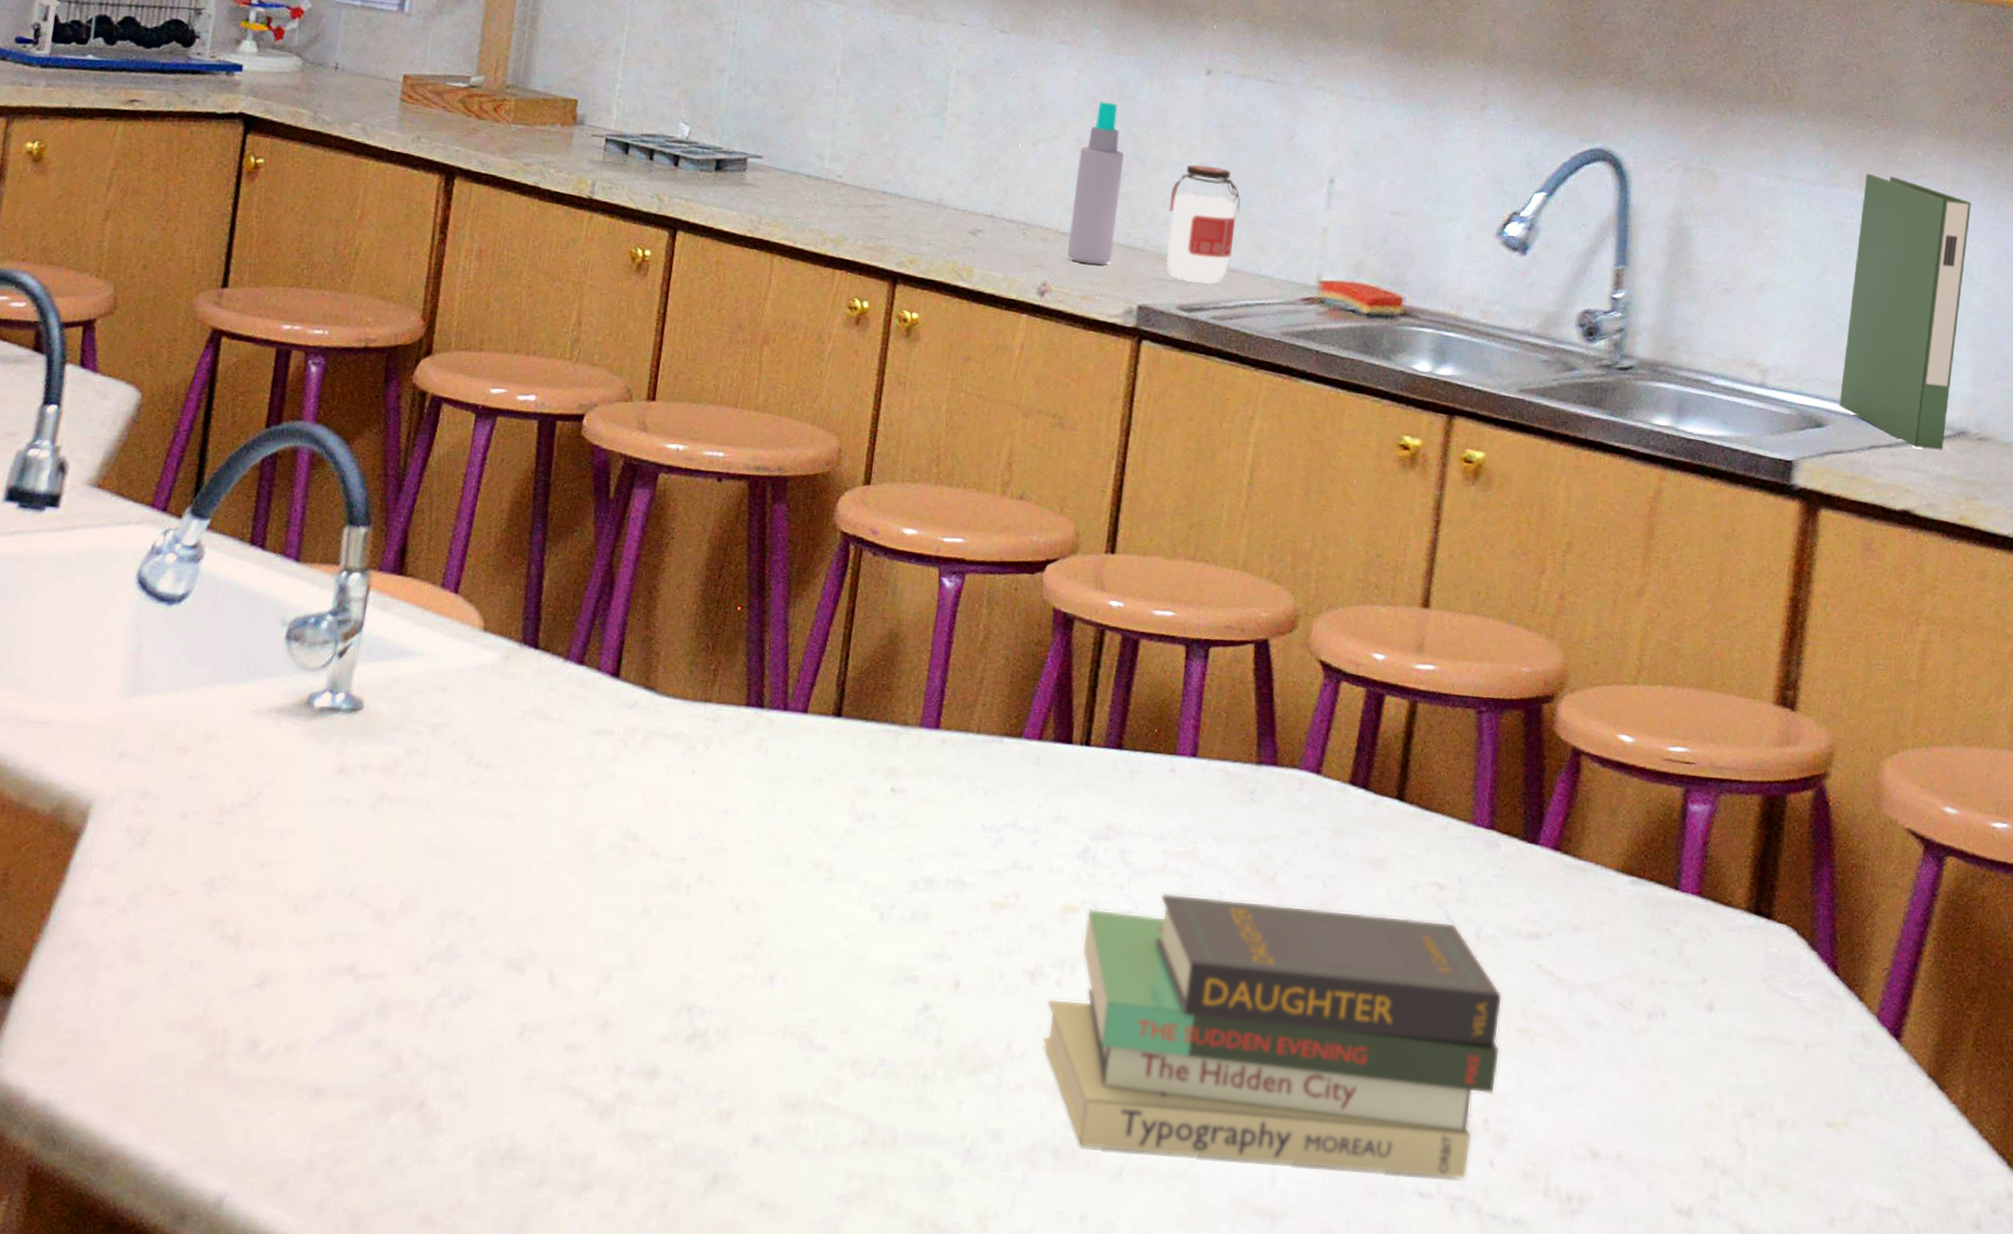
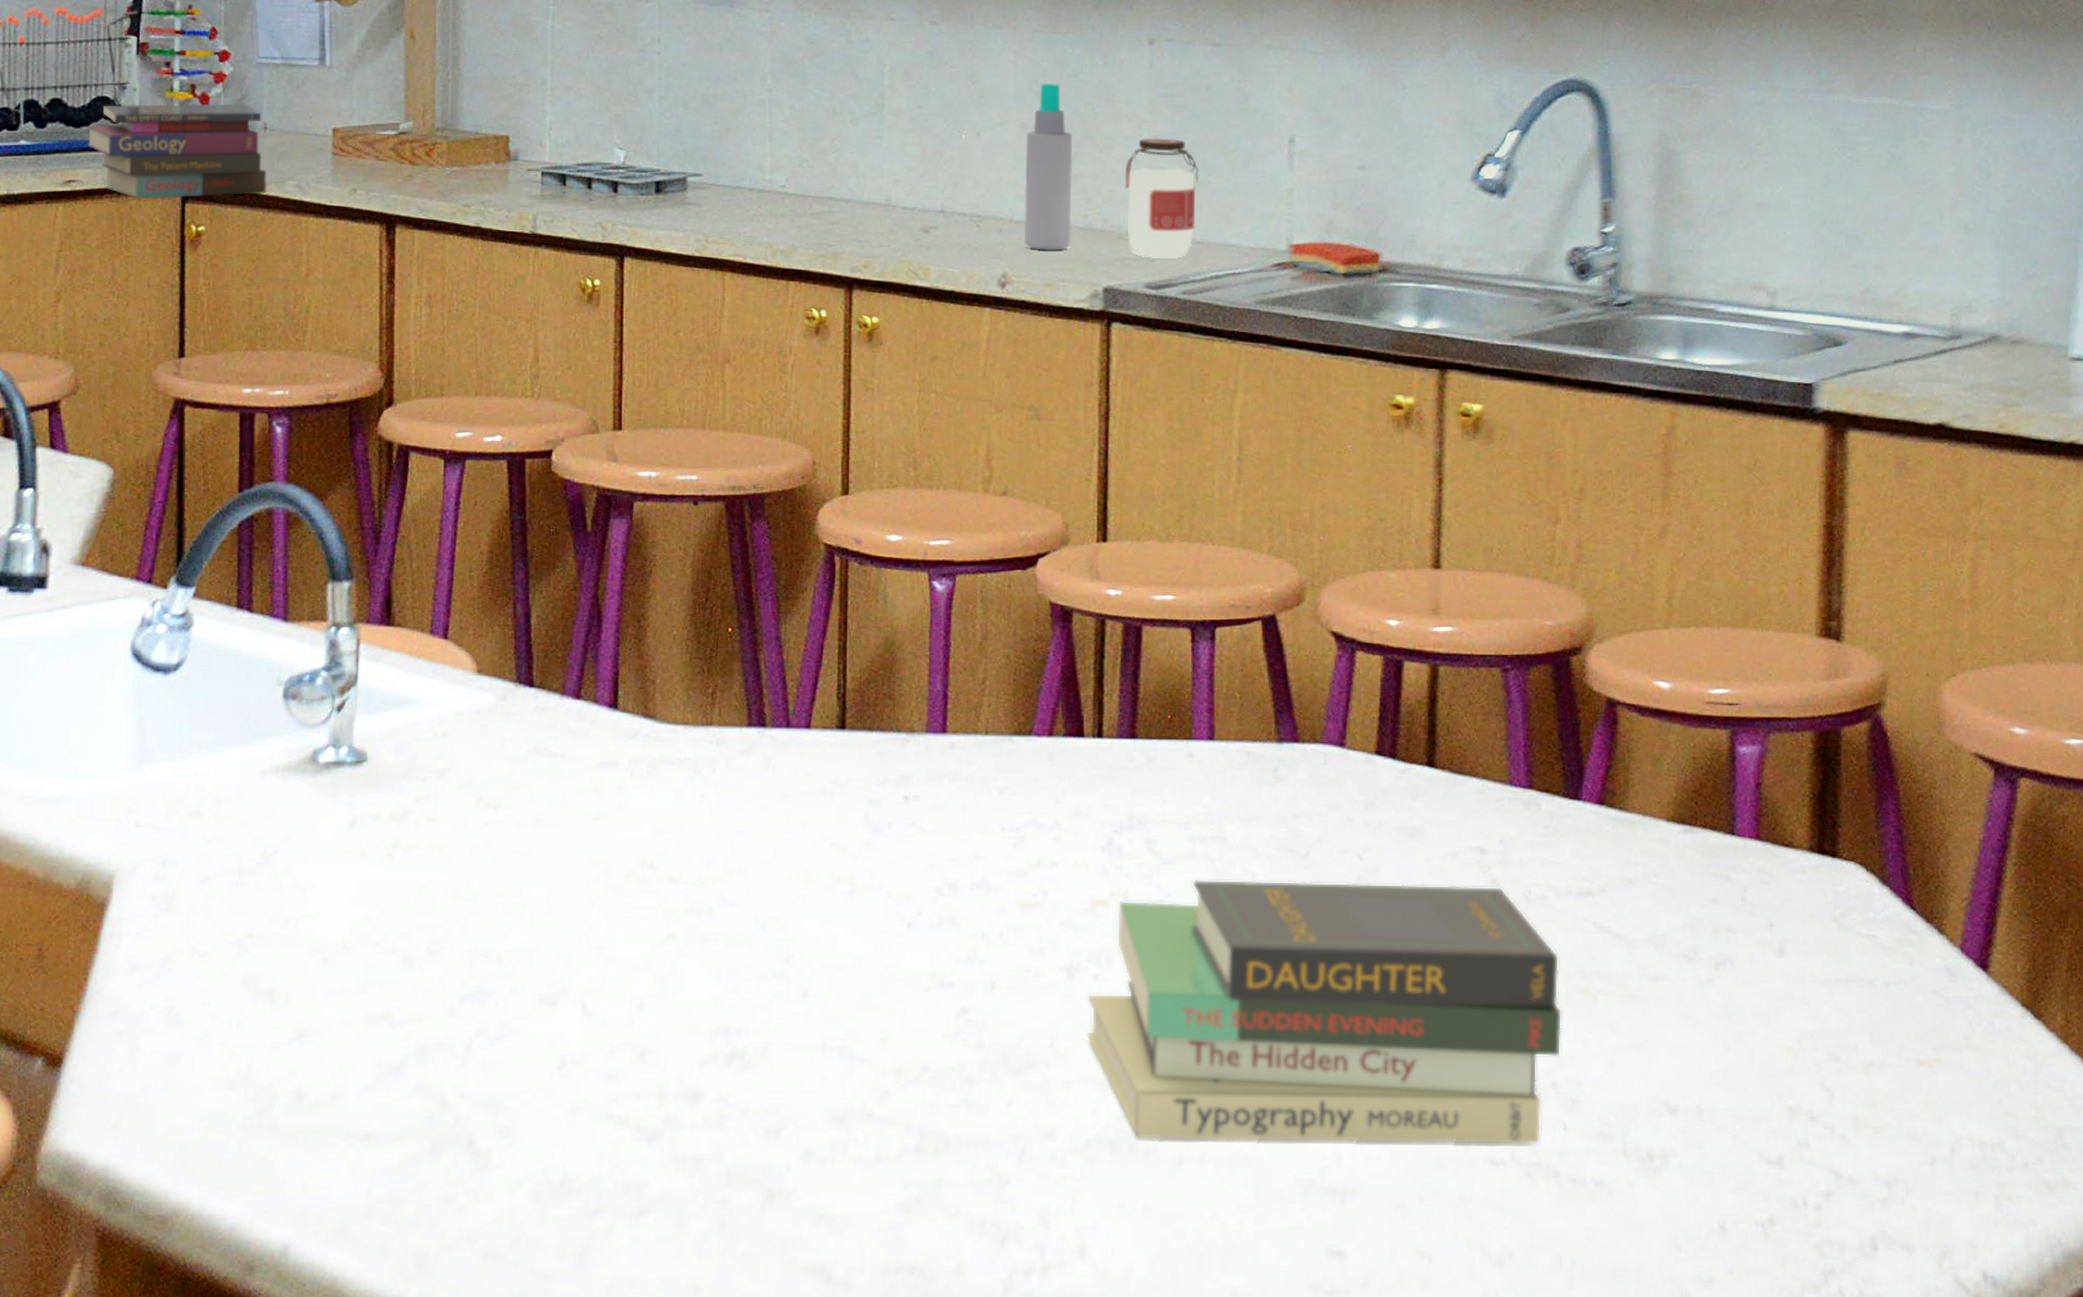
books: none [156,29,335,132] -> present [88,103,267,199]
binder: present [1839,173,1971,450] -> none [1857,76,1981,358]

